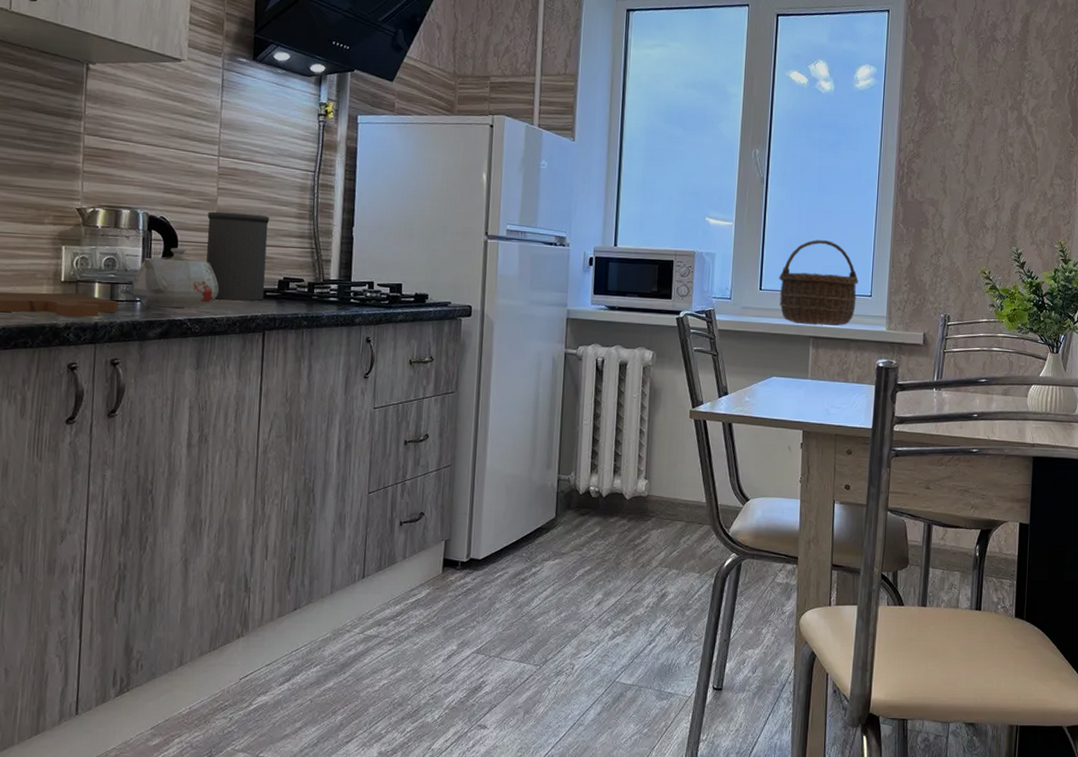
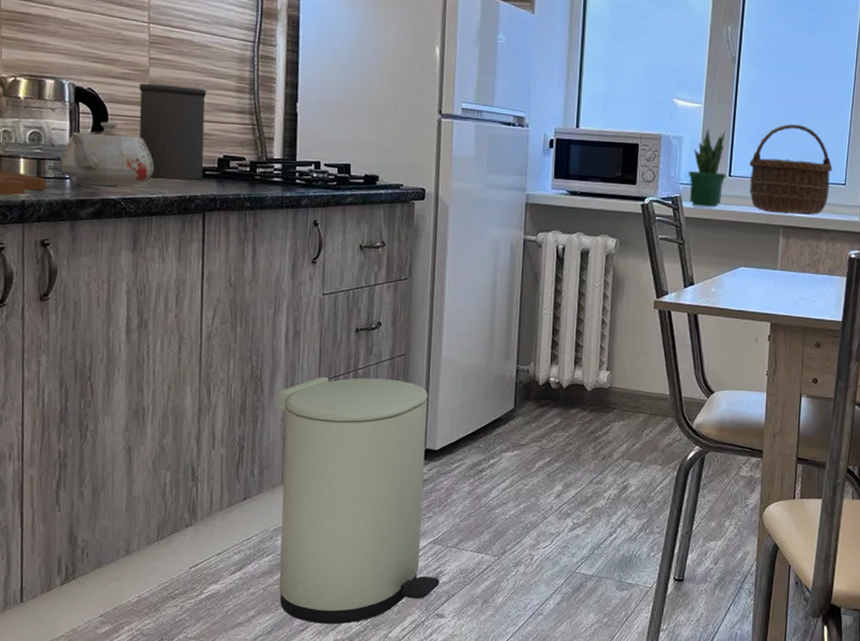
pedal bin: none [326,487,483,735] -> present [277,376,440,624]
planter: none [721,246,757,321] -> present [688,129,726,208]

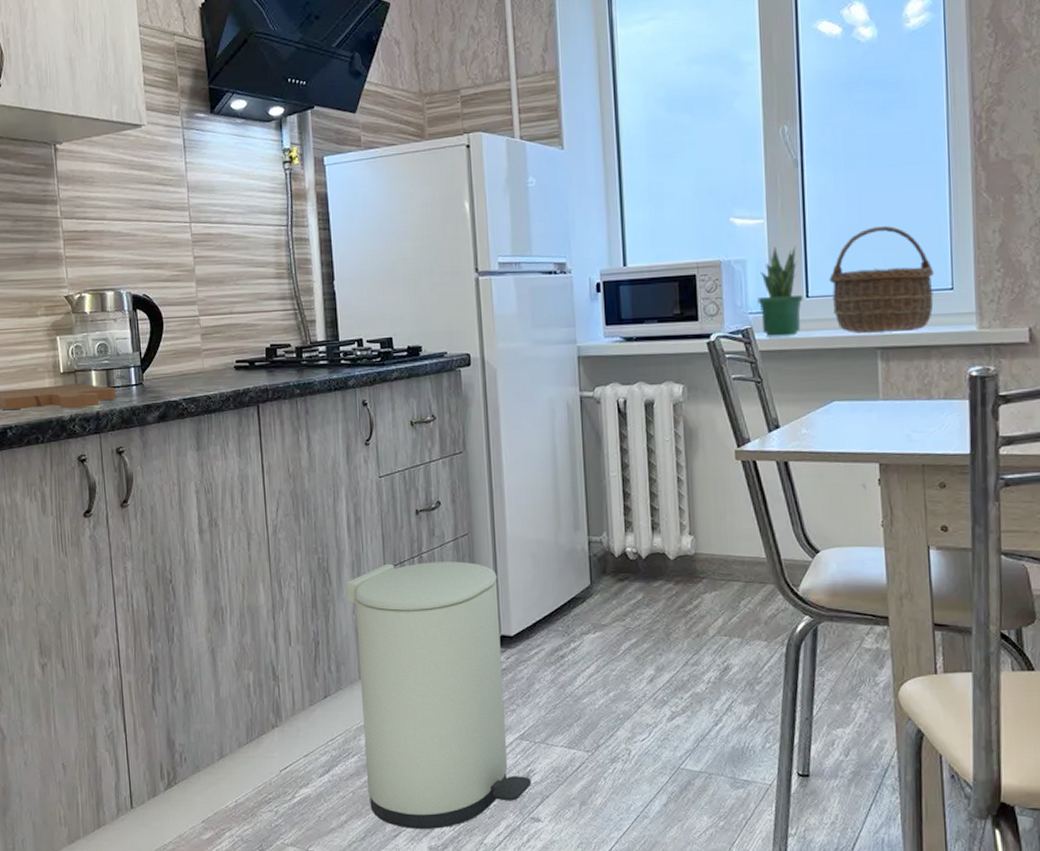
teapot: present [59,121,155,187] -> none [125,324,209,389]
canister: present [139,83,207,180] -> none [187,279,254,376]

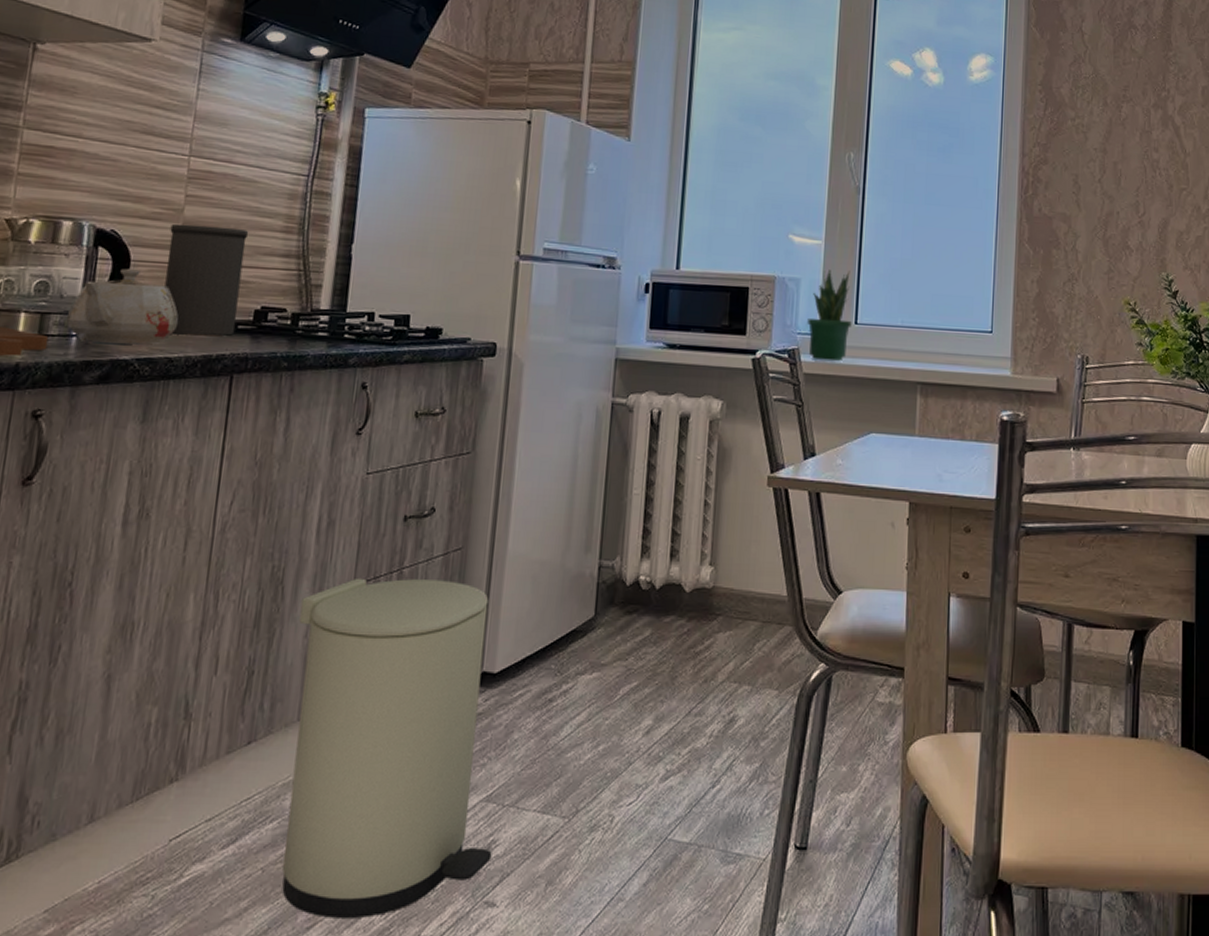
teapot: none [125,324,209,389] -> present [66,268,179,345]
canister: none [187,279,254,376] -> present [165,223,249,336]
wicker basket: present [829,226,934,335] -> none [879,262,976,370]

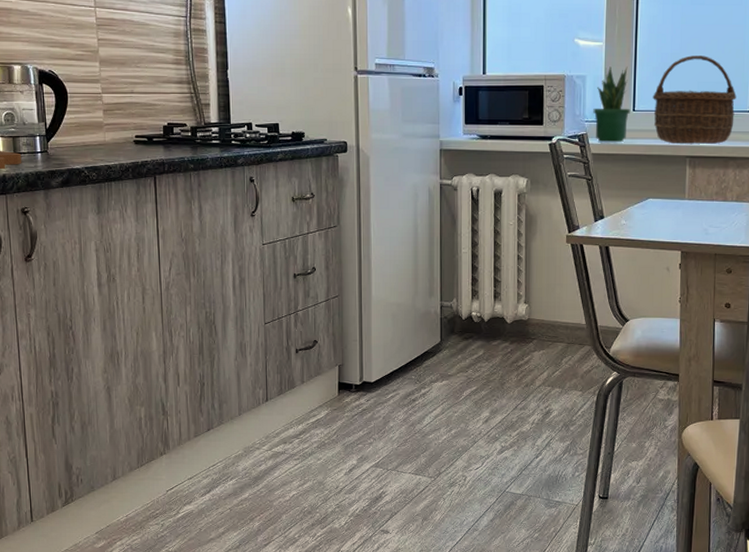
teapot: present [66,268,179,345] -> none [30,99,111,157]
canister: present [165,223,249,336] -> none [91,62,152,148]
pedal bin: present [282,577,492,918] -> none [230,318,383,539]
wicker basket: none [879,262,976,370] -> present [653,55,736,145]

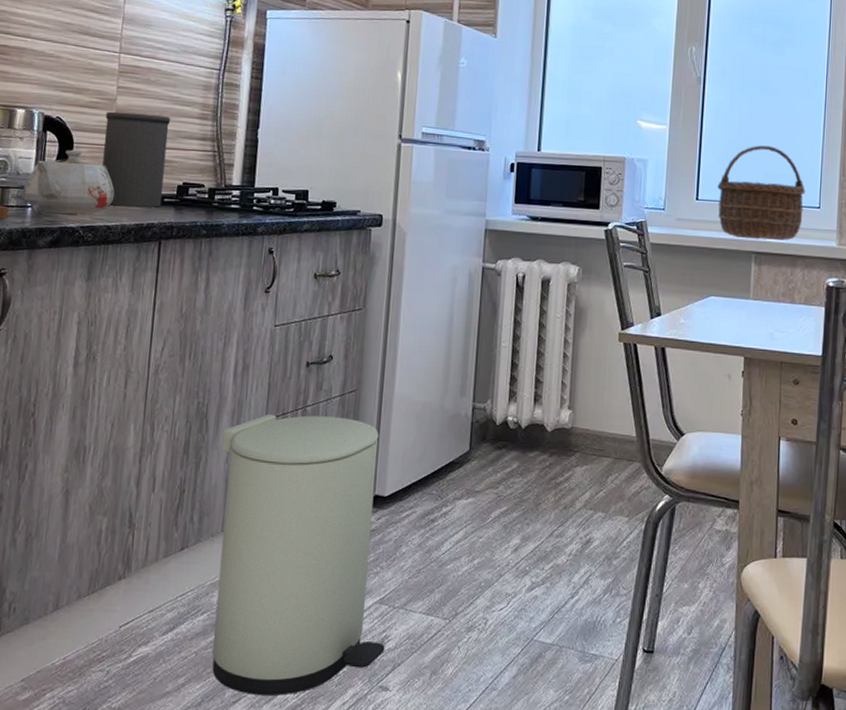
teapot: none [30,99,111,157] -> present [22,149,115,215]
canister: none [91,62,152,148] -> present [102,111,171,208]
pedal bin: none [230,318,383,539] -> present [212,413,385,696]
planter: present [593,66,630,143] -> none [653,151,693,234]

